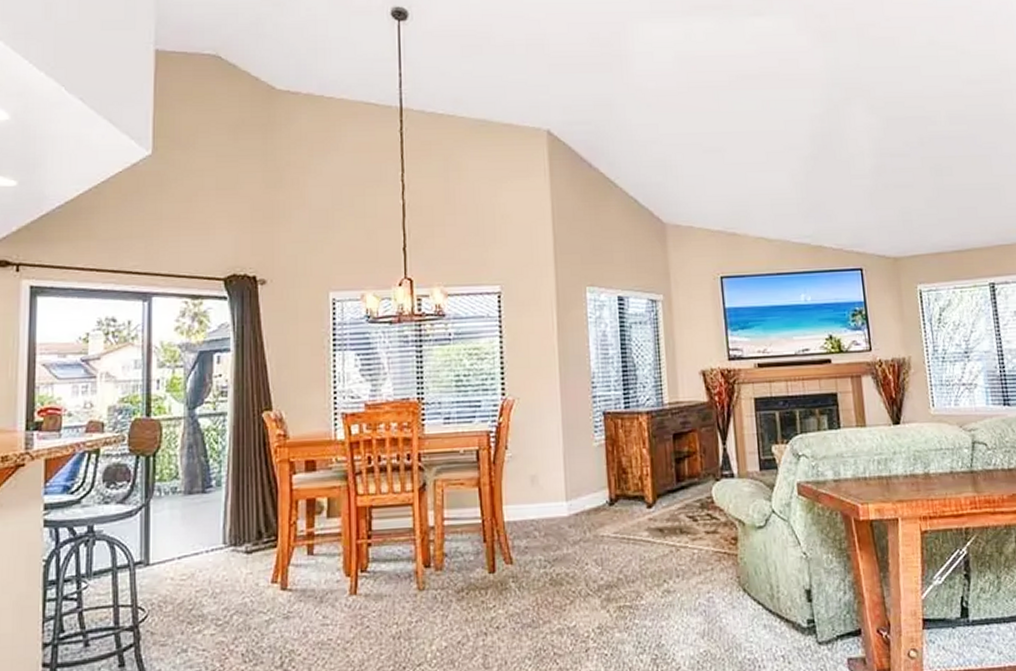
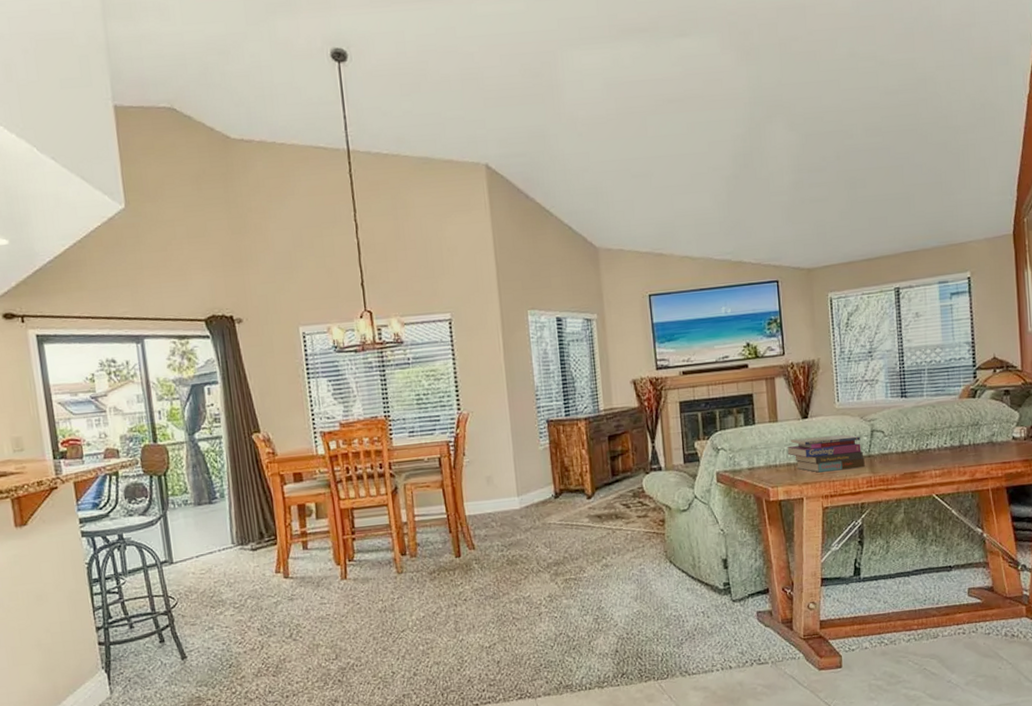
books: none [877,444,967,489] -> present [787,434,865,473]

